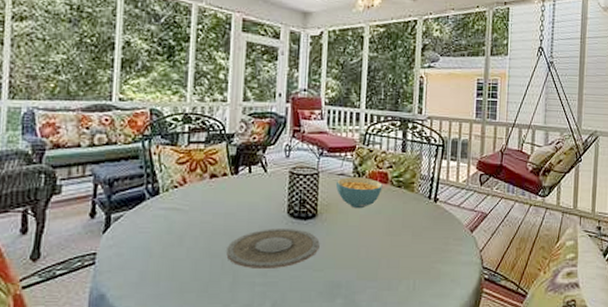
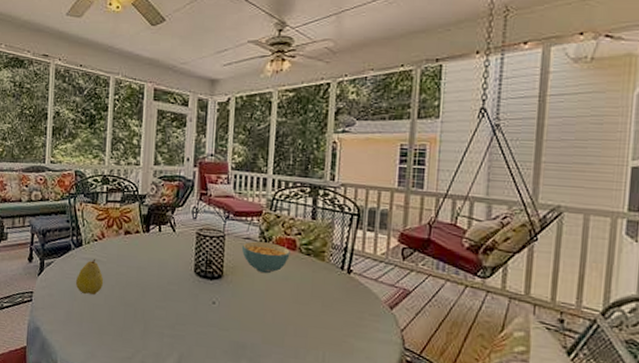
fruit: none [150,207,186,250] -> present [75,258,104,295]
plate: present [226,229,320,270] -> none [138,285,225,323]

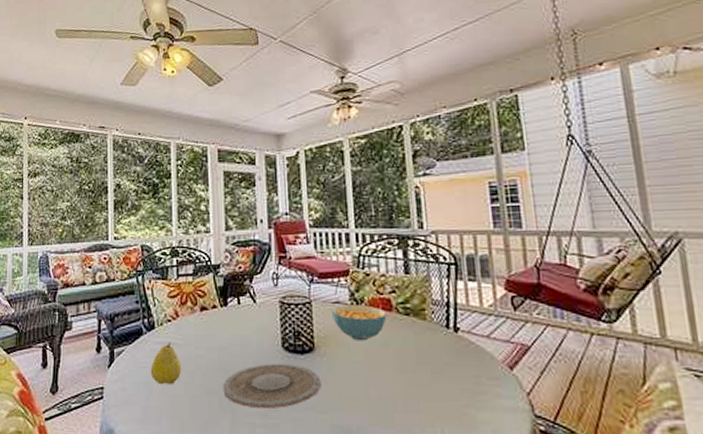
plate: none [138,285,225,323] -> present [223,364,322,410]

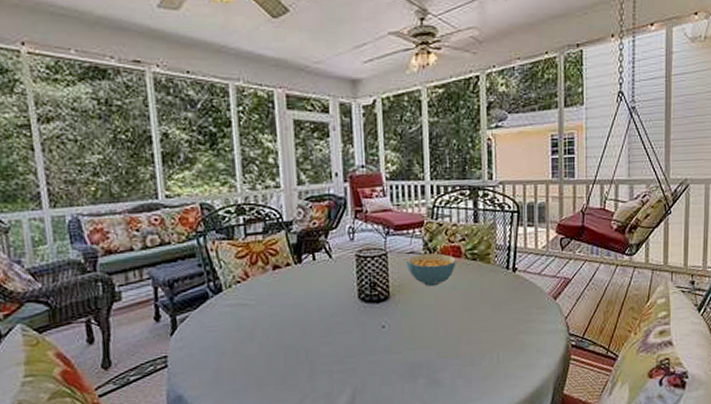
fruit: present [150,342,182,385] -> none [220,303,256,347]
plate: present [223,364,322,410] -> none [299,313,396,358]

